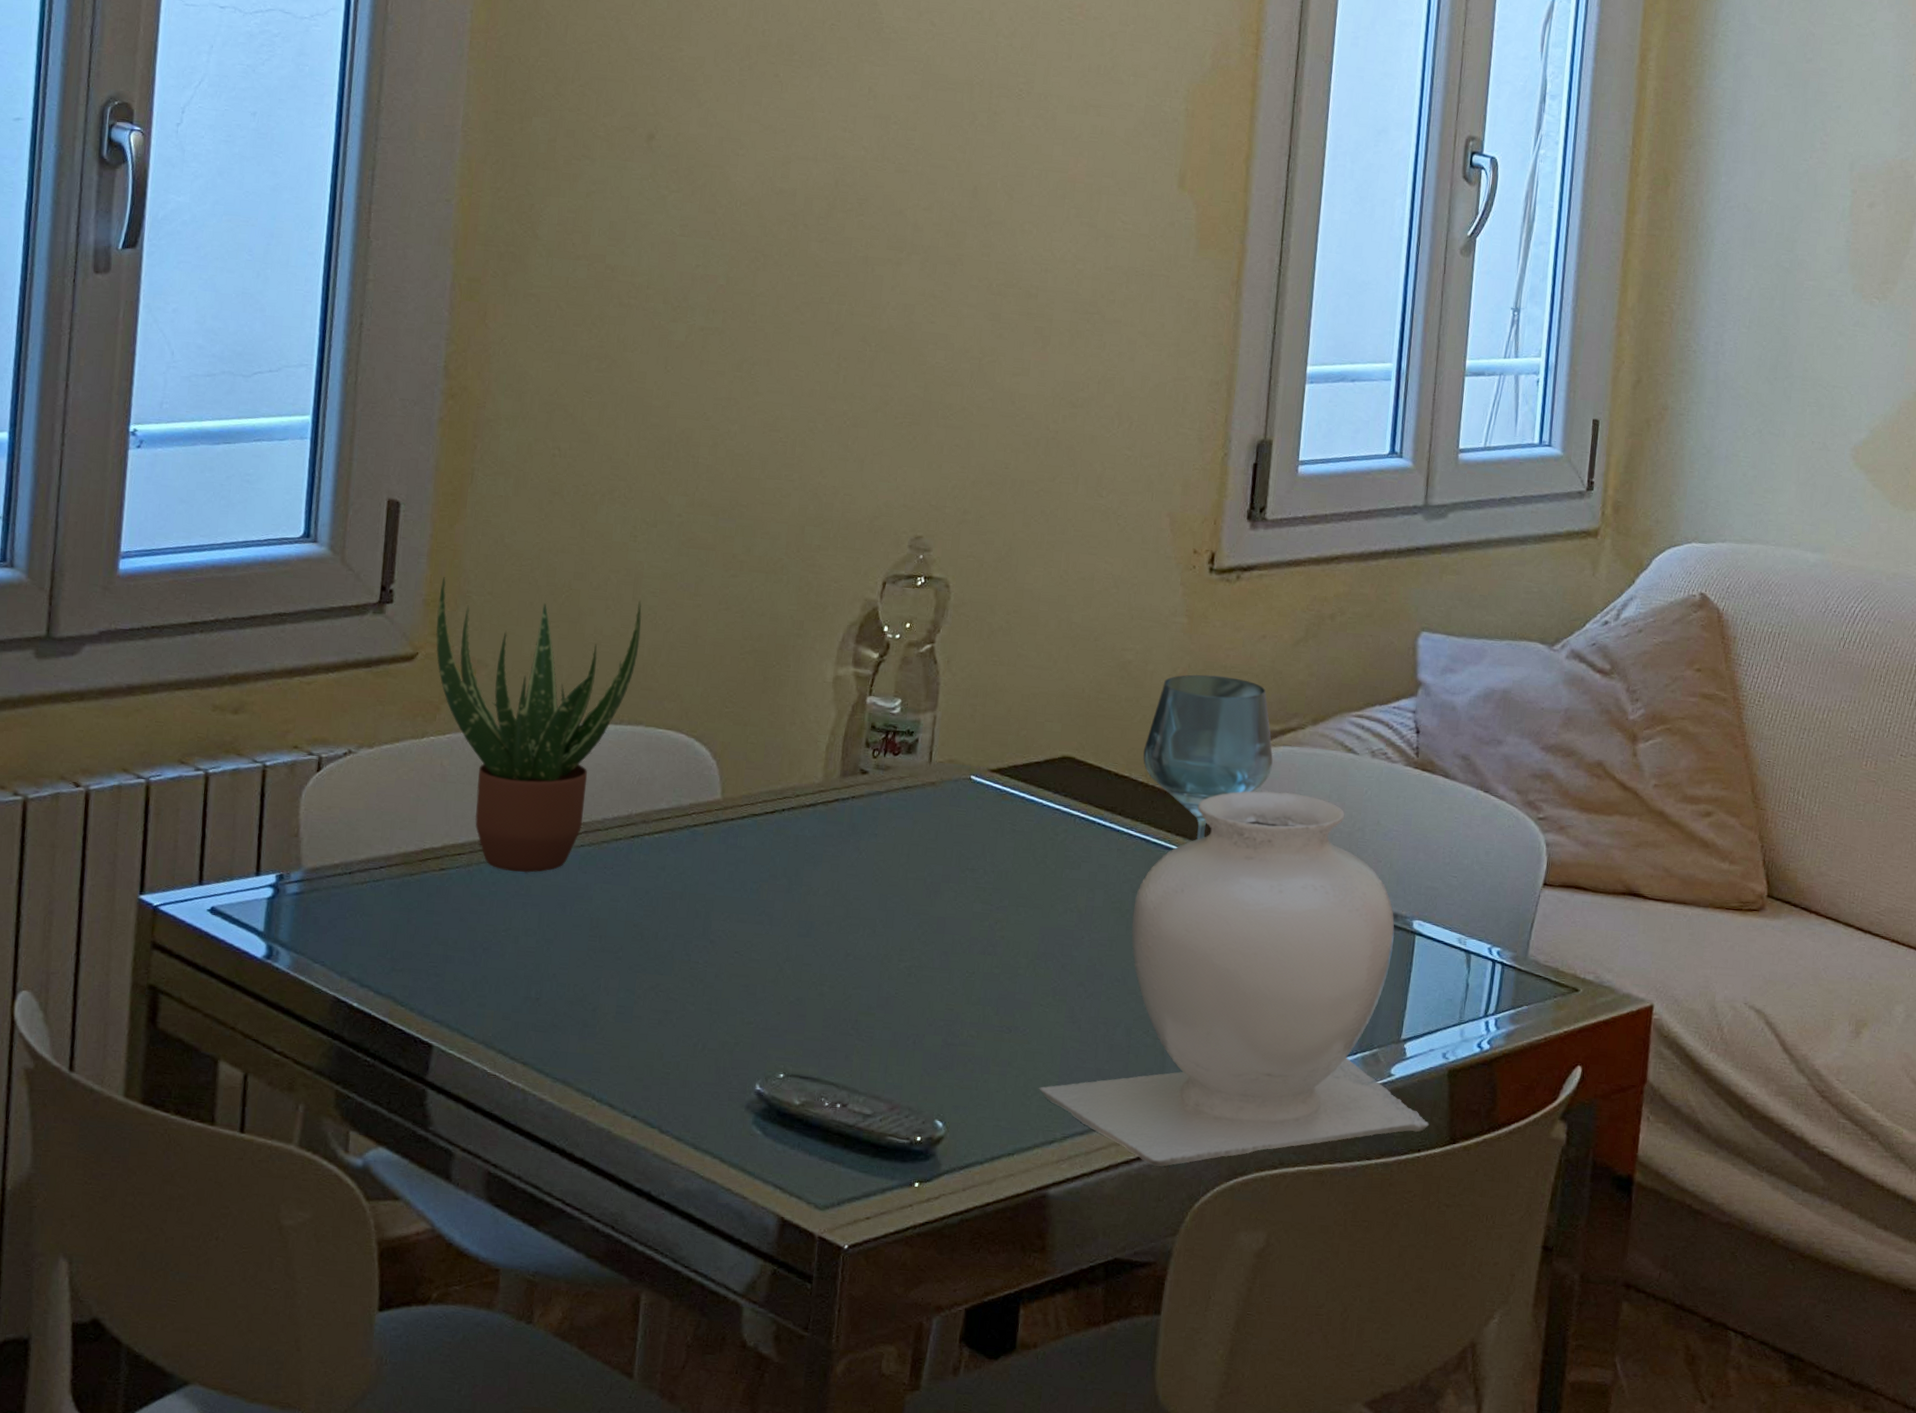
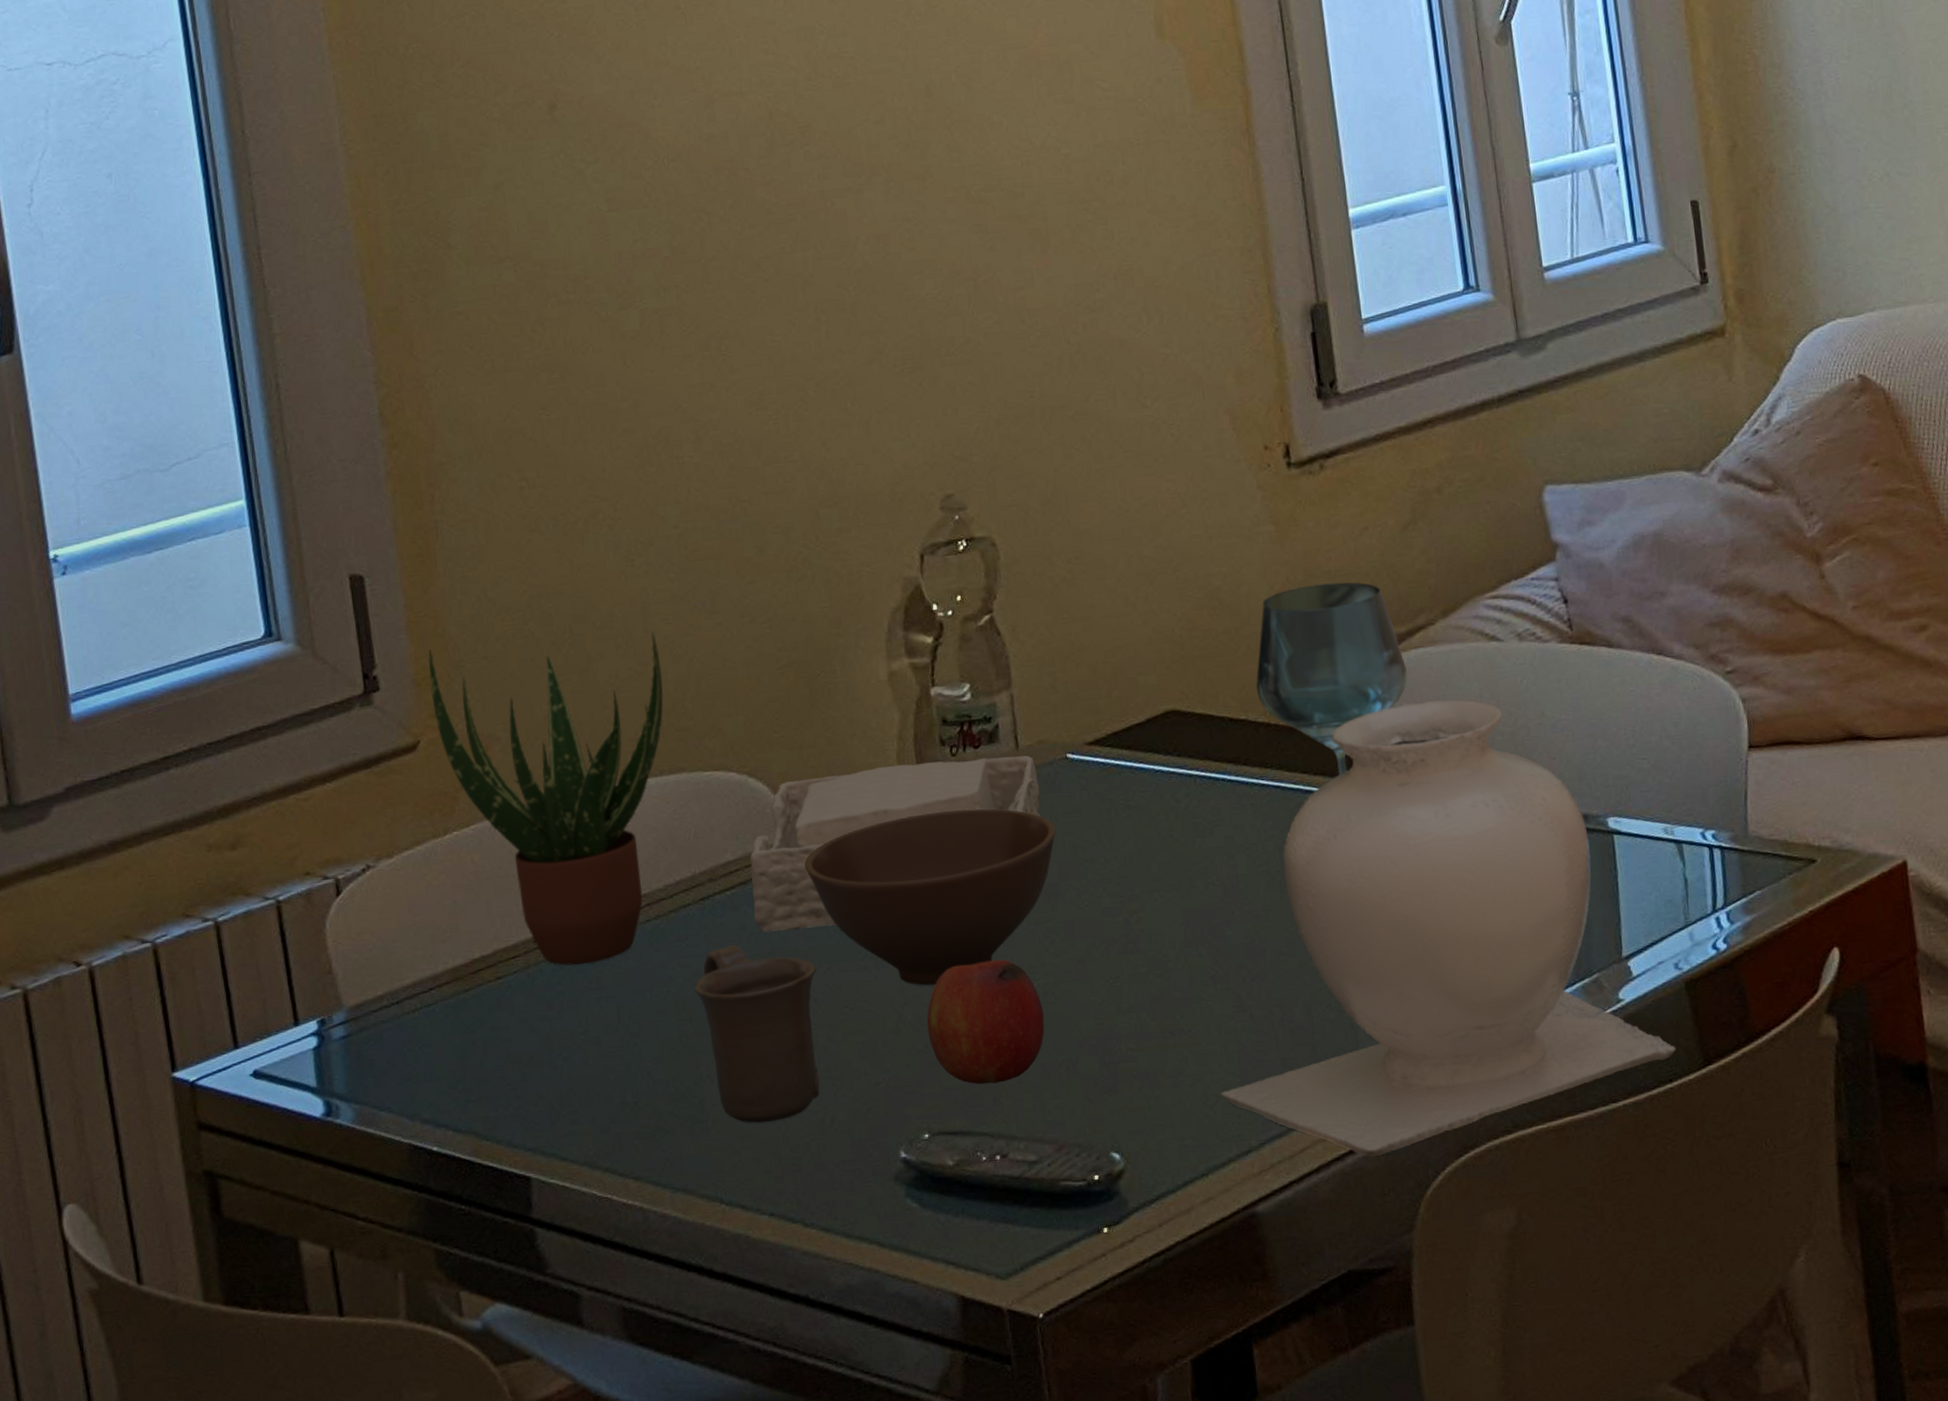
mug: none [609,881,718,1038] -> present [694,945,820,1123]
napkin holder: none [674,751,943,881] -> present [749,755,1041,932]
bowl: none [727,801,948,949] -> present [804,808,1056,986]
fruit: none [801,935,904,1043] -> present [926,959,1045,1085]

